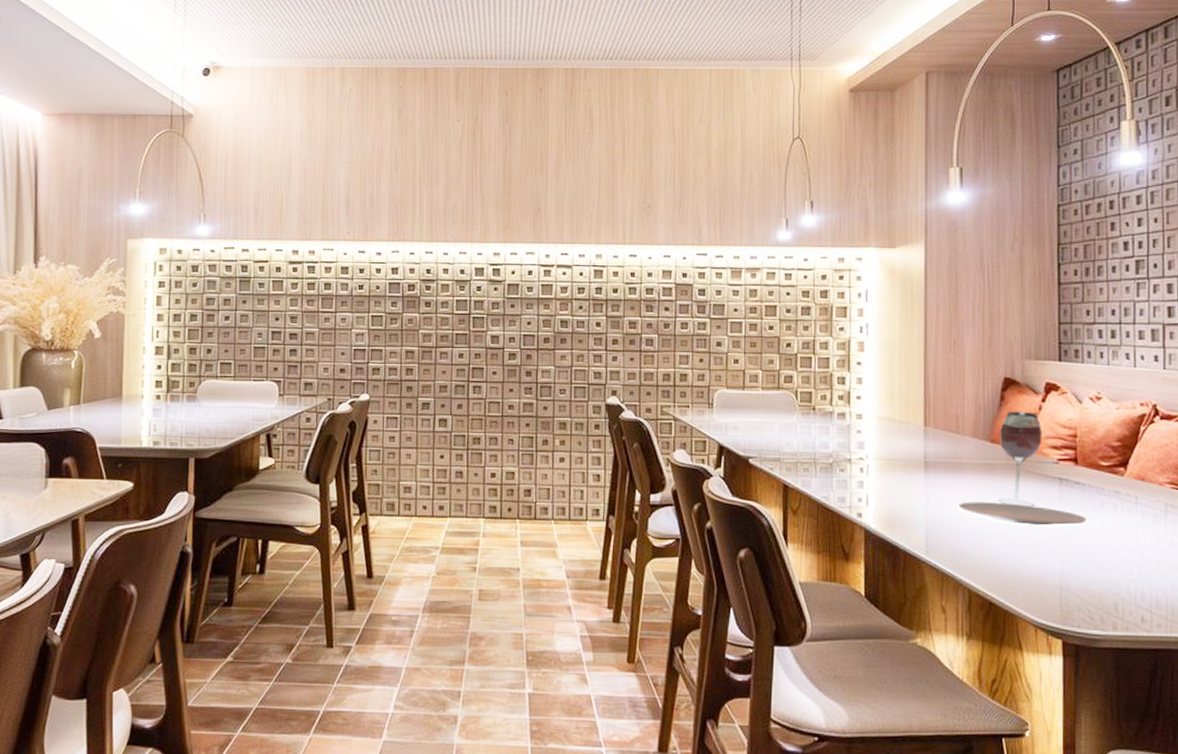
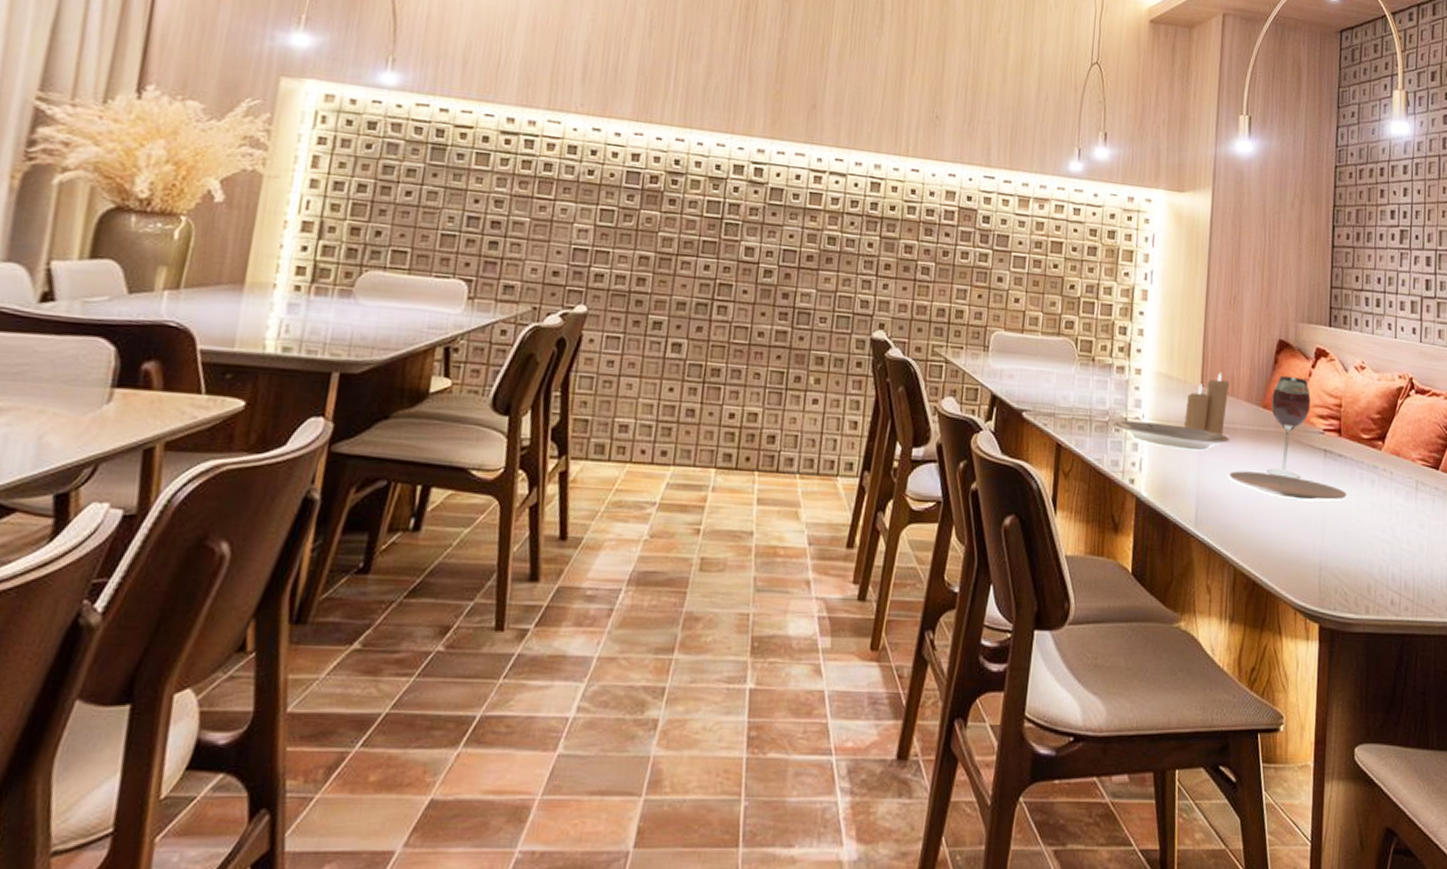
plate: none [838,461,958,485] -> present [1113,420,1230,450]
candle: none [908,411,954,470] -> present [1183,372,1230,436]

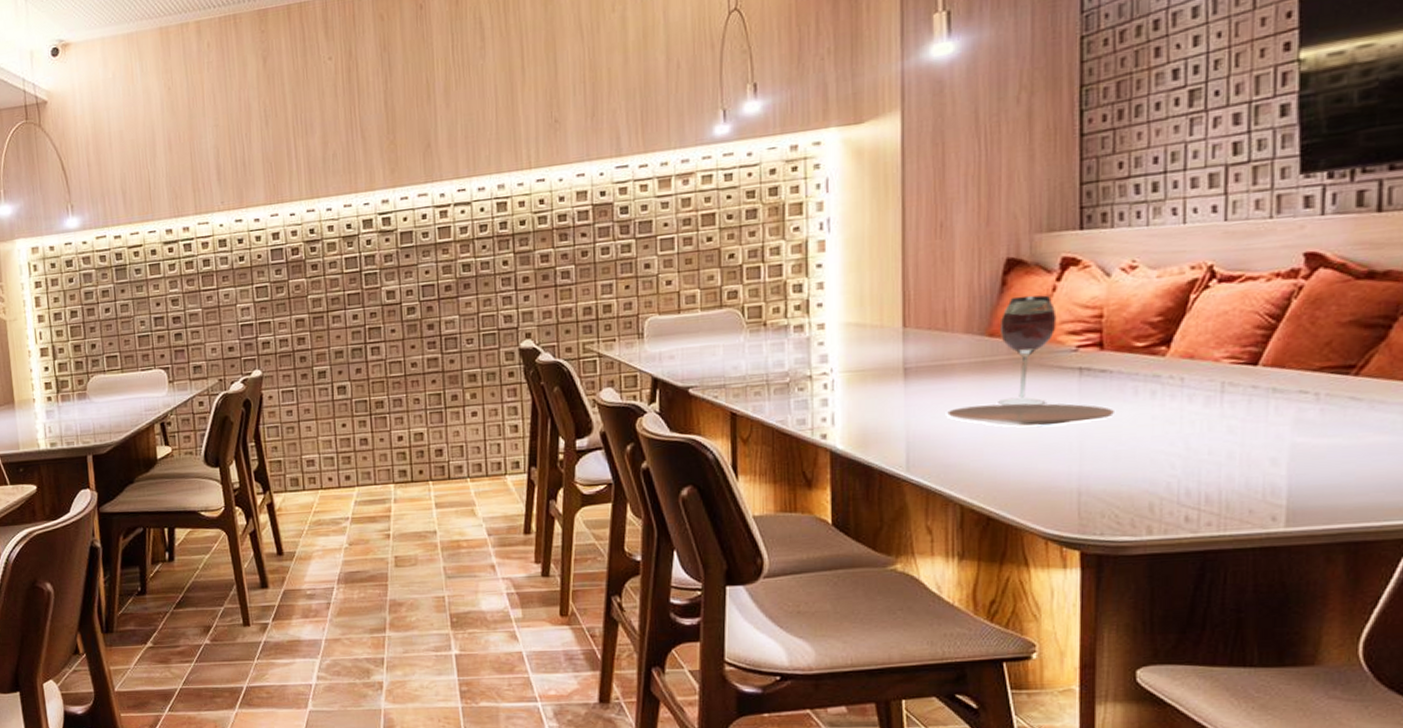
plate: present [1113,420,1230,450] -> none [796,371,946,397]
candle: present [1183,372,1230,436] -> none [883,308,941,375]

